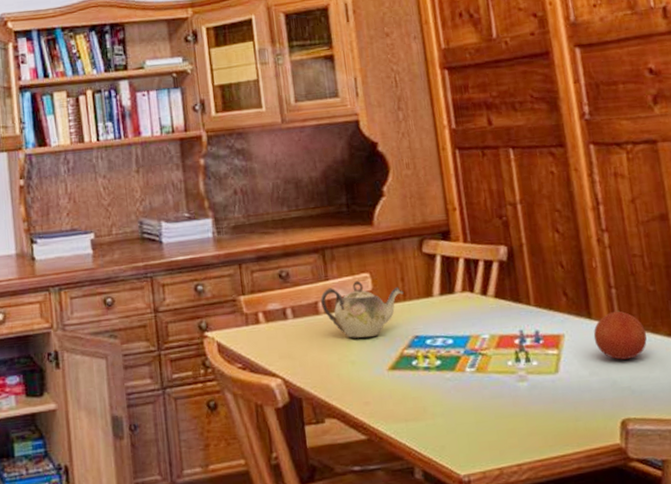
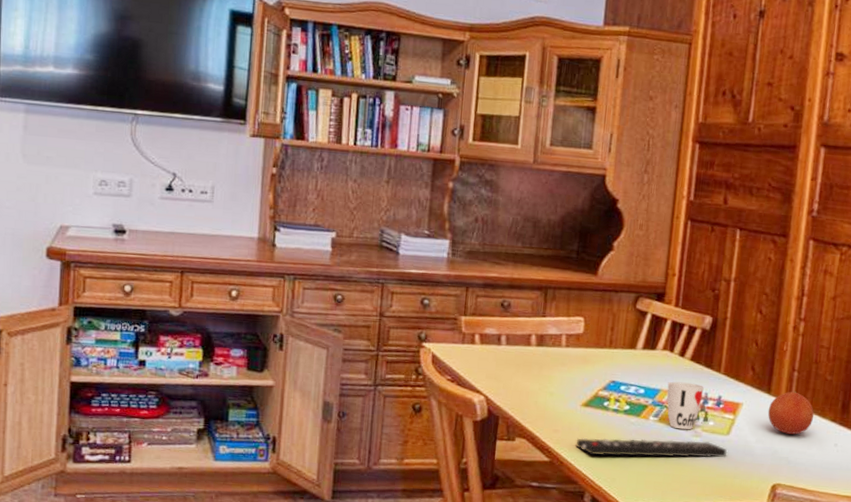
teapot: present [321,280,405,338] -> none [534,322,612,375]
remote control: none [391,385,562,424] -> present [575,438,728,458]
cup: none [476,322,519,377] -> present [667,381,704,430]

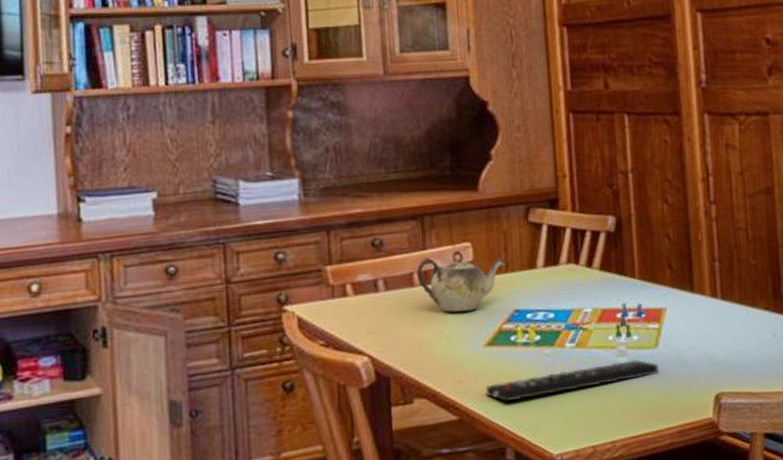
teapot: none [534,322,612,375] -> present [417,250,507,312]
cup: present [667,381,704,430] -> none [579,295,621,352]
fruit: present [767,391,815,435] -> none [694,284,746,334]

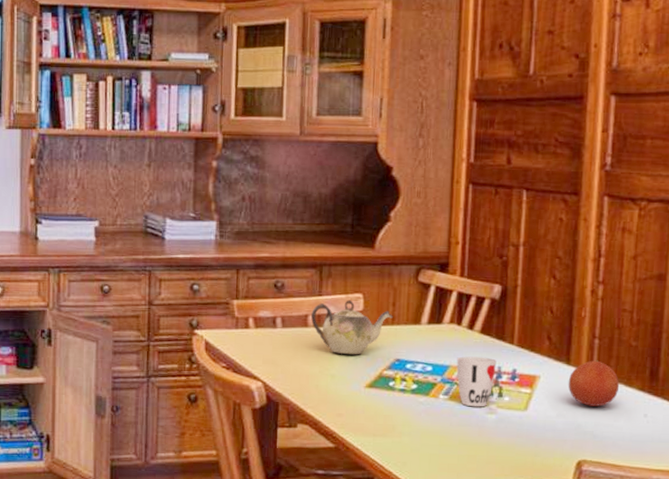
remote control: present [485,359,660,402] -> none [361,418,526,439]
cup: none [579,295,621,352] -> present [456,356,497,407]
fruit: none [694,284,746,334] -> present [568,360,620,407]

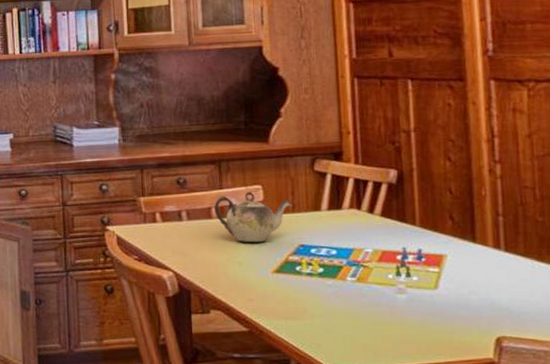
cup: present [456,356,497,407] -> none [360,239,401,288]
fruit: present [568,360,620,407] -> none [476,237,531,283]

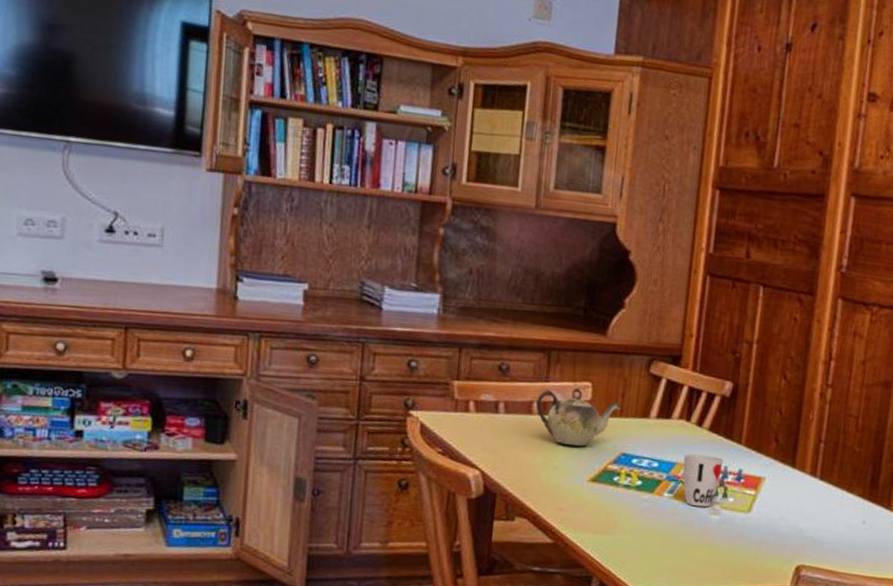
cup: none [360,239,401,288] -> present [683,454,723,508]

